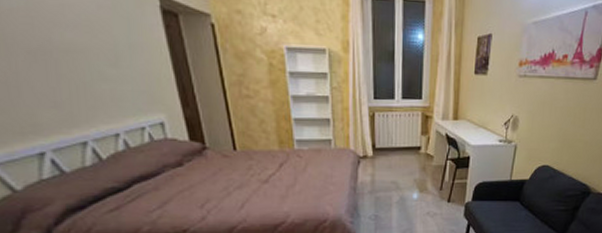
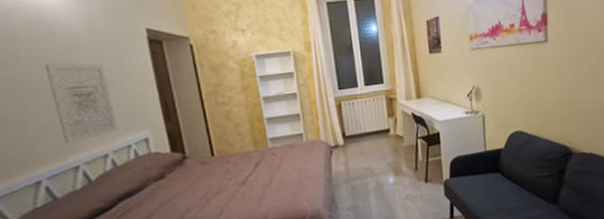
wall art: none [36,19,129,118] -> present [45,63,118,145]

